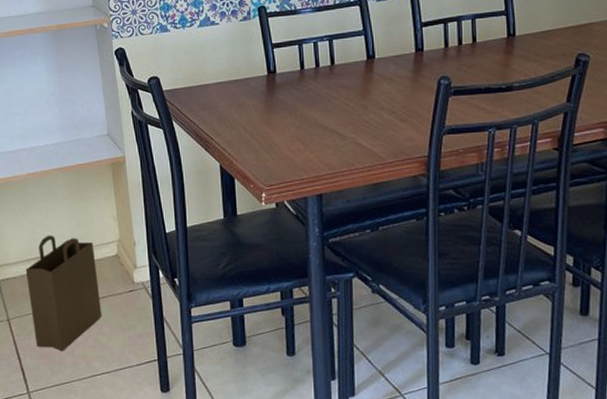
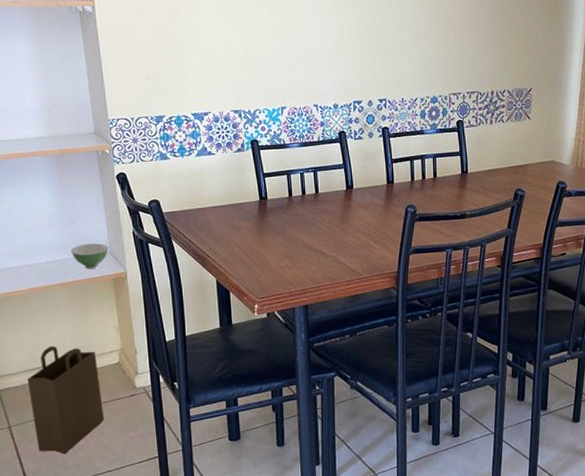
bowl: none [68,125,107,154] -> present [70,243,109,270]

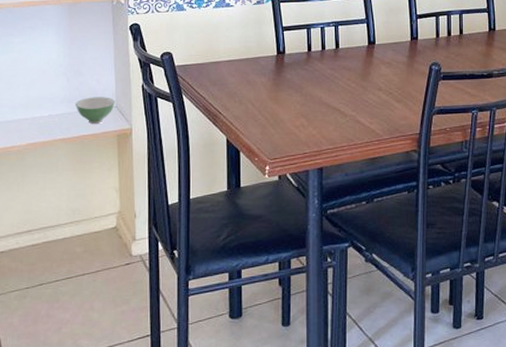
shopping bag: present [27,346,105,454] -> none [15,207,95,330]

